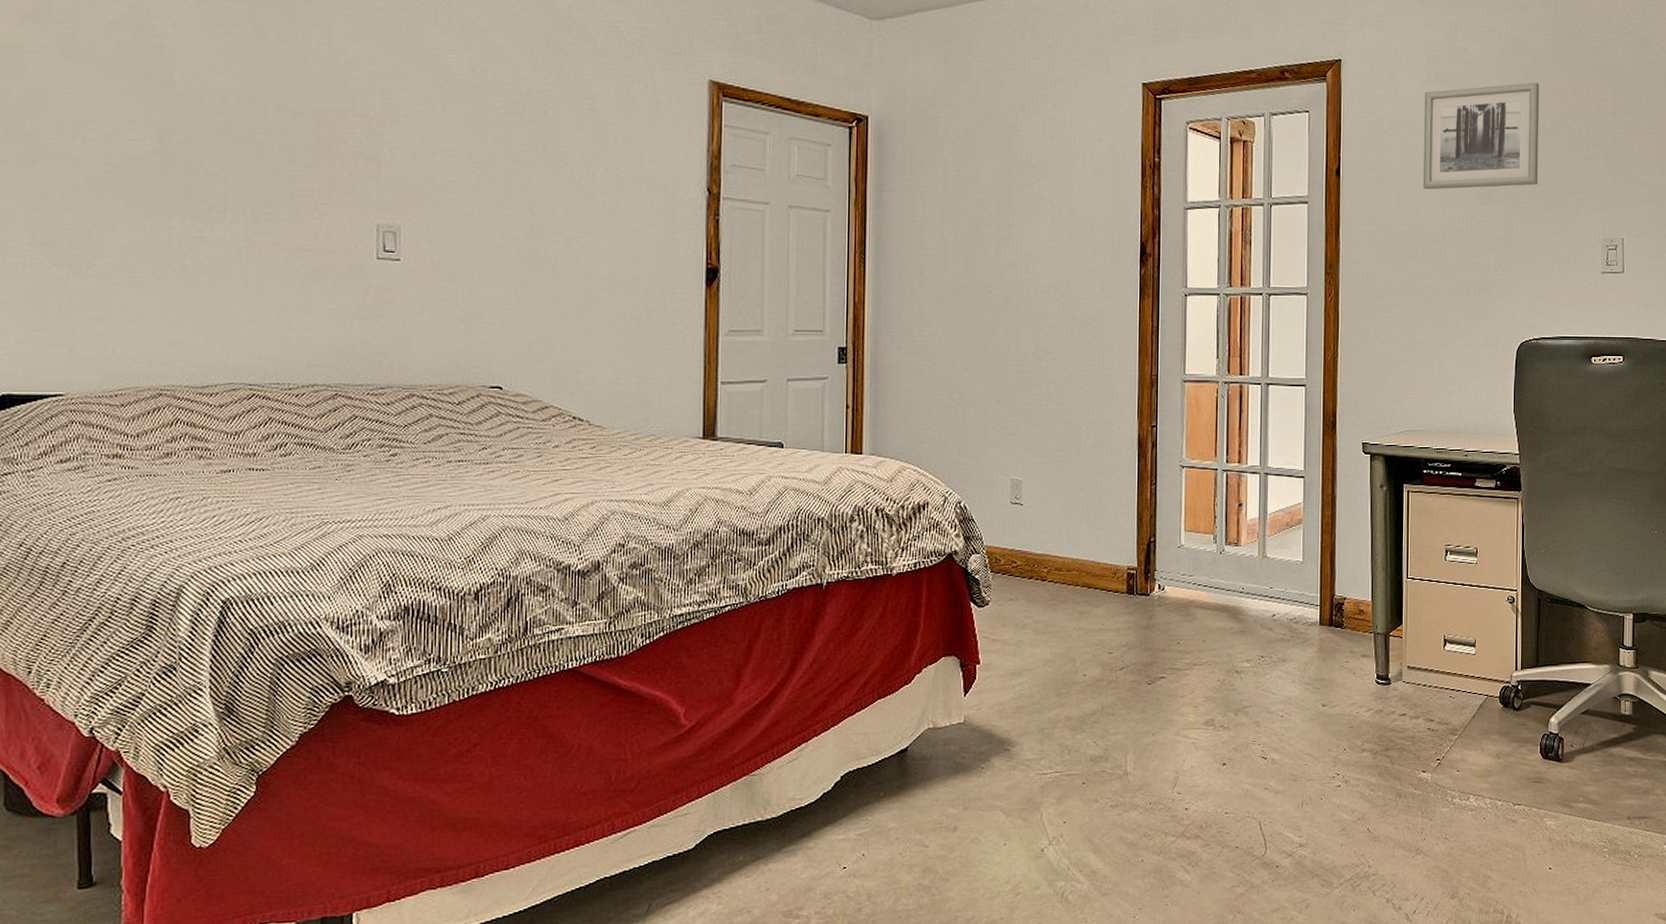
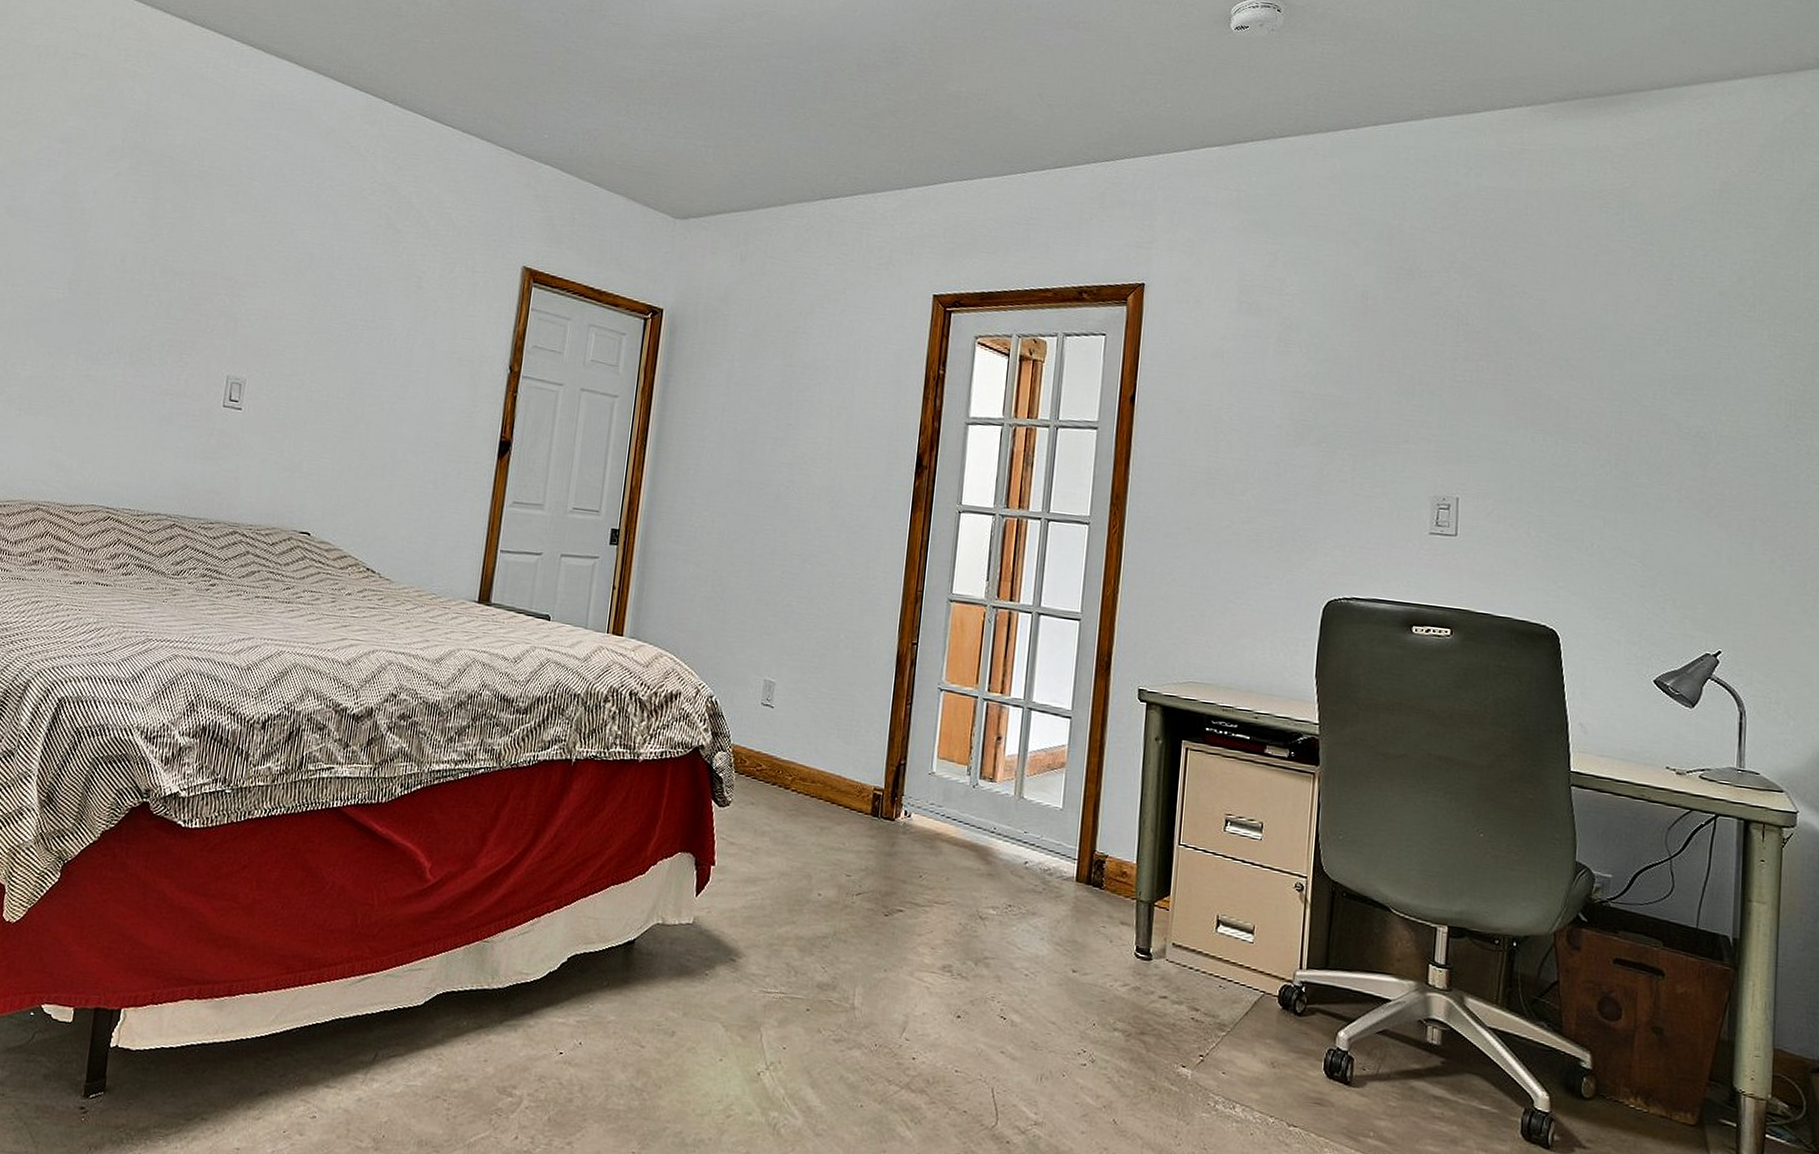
wall art: present [1422,82,1540,190] -> none [1225,320,1368,431]

